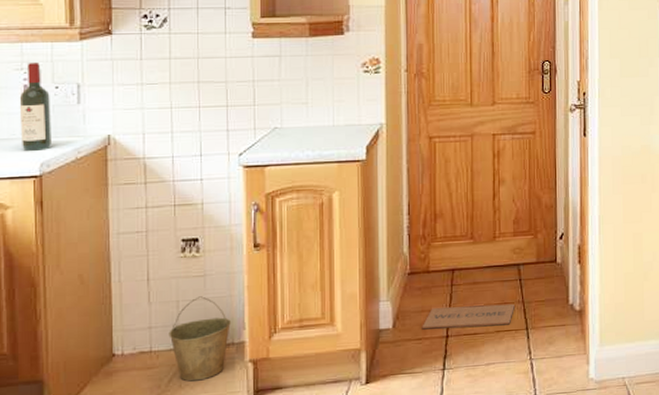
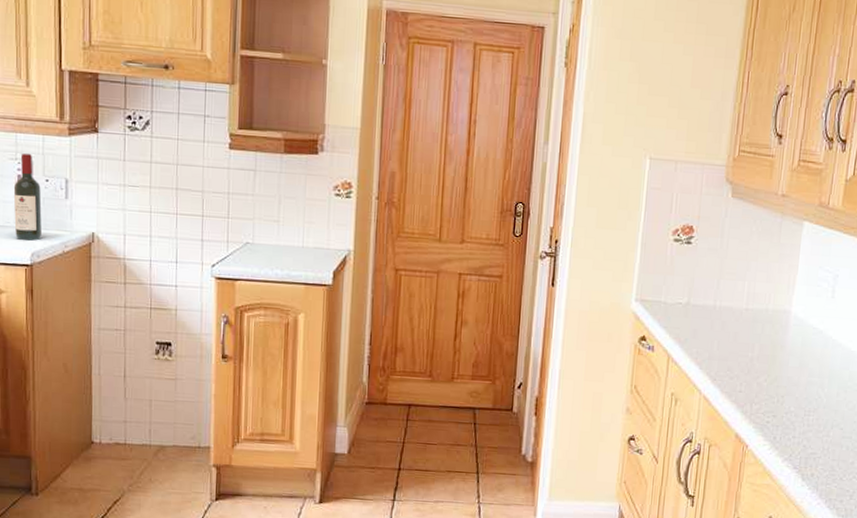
bucket: present [169,296,232,382] -> none [141,398,199,478]
doormat: present [422,303,514,330] -> none [375,439,467,467]

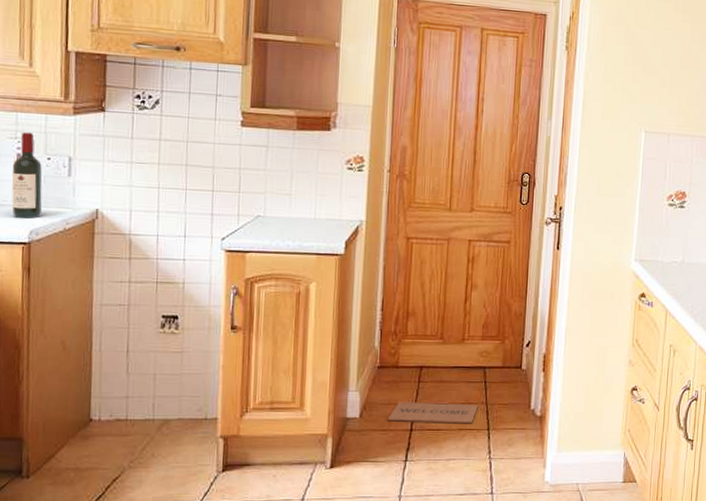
doormat: none [375,439,467,467] -> present [387,401,478,424]

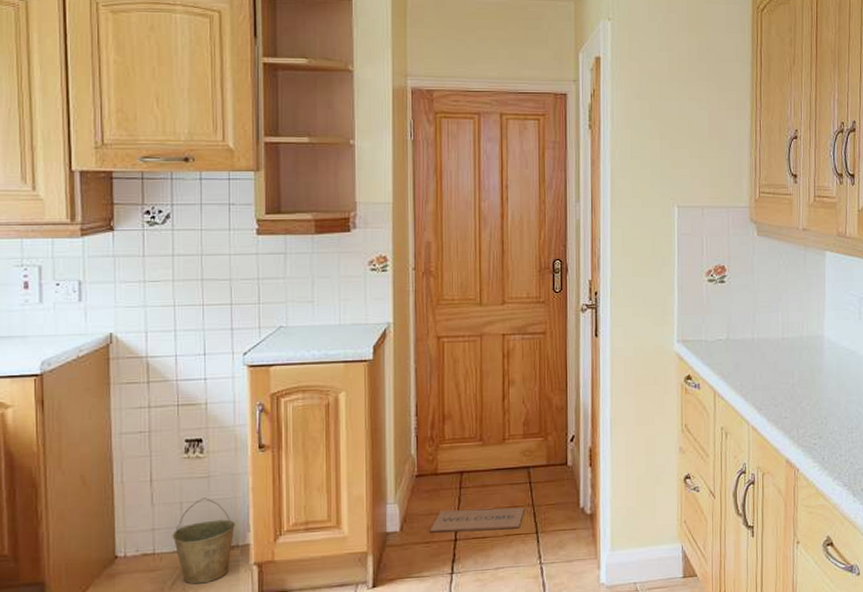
wine bottle: present [11,132,43,219] -> none [19,259,54,349]
bucket: none [144,371,206,451] -> present [172,498,236,584]

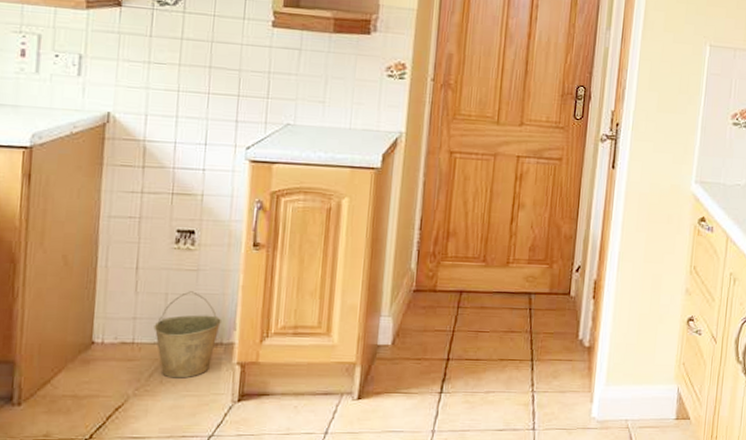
doormat: present [430,507,524,533] -> none [422,328,522,354]

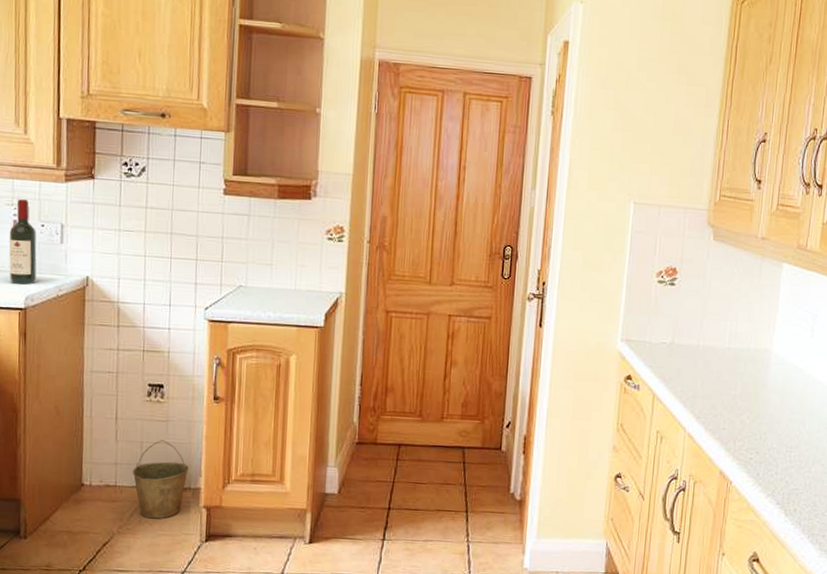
wine bottle: none [13,26,49,121] -> present [9,199,37,285]

